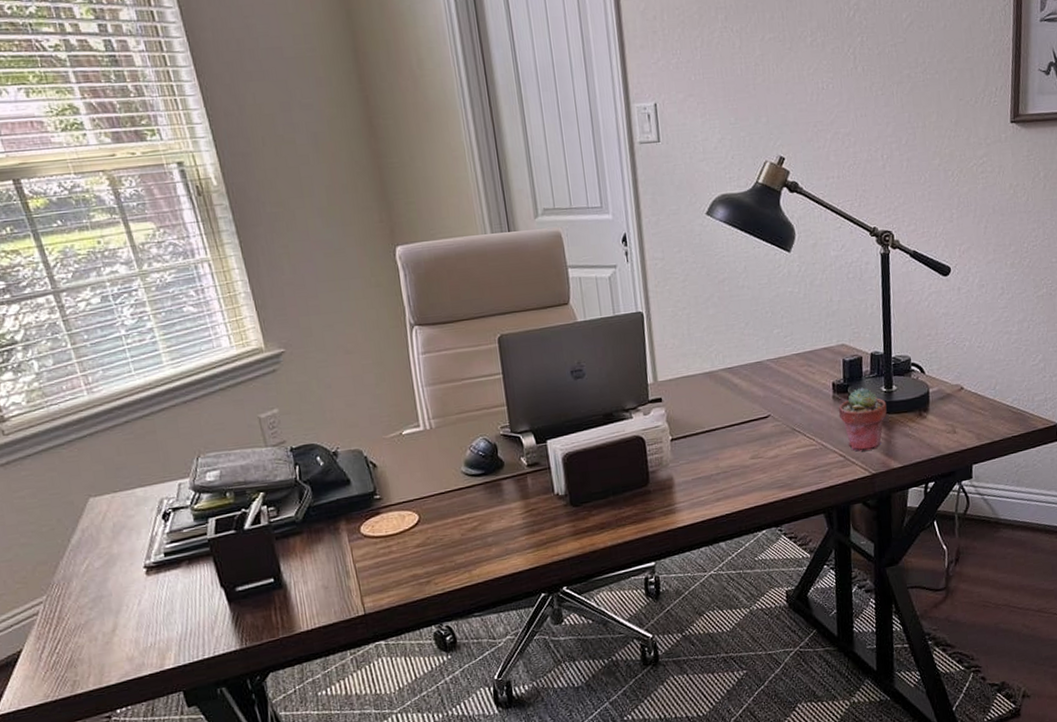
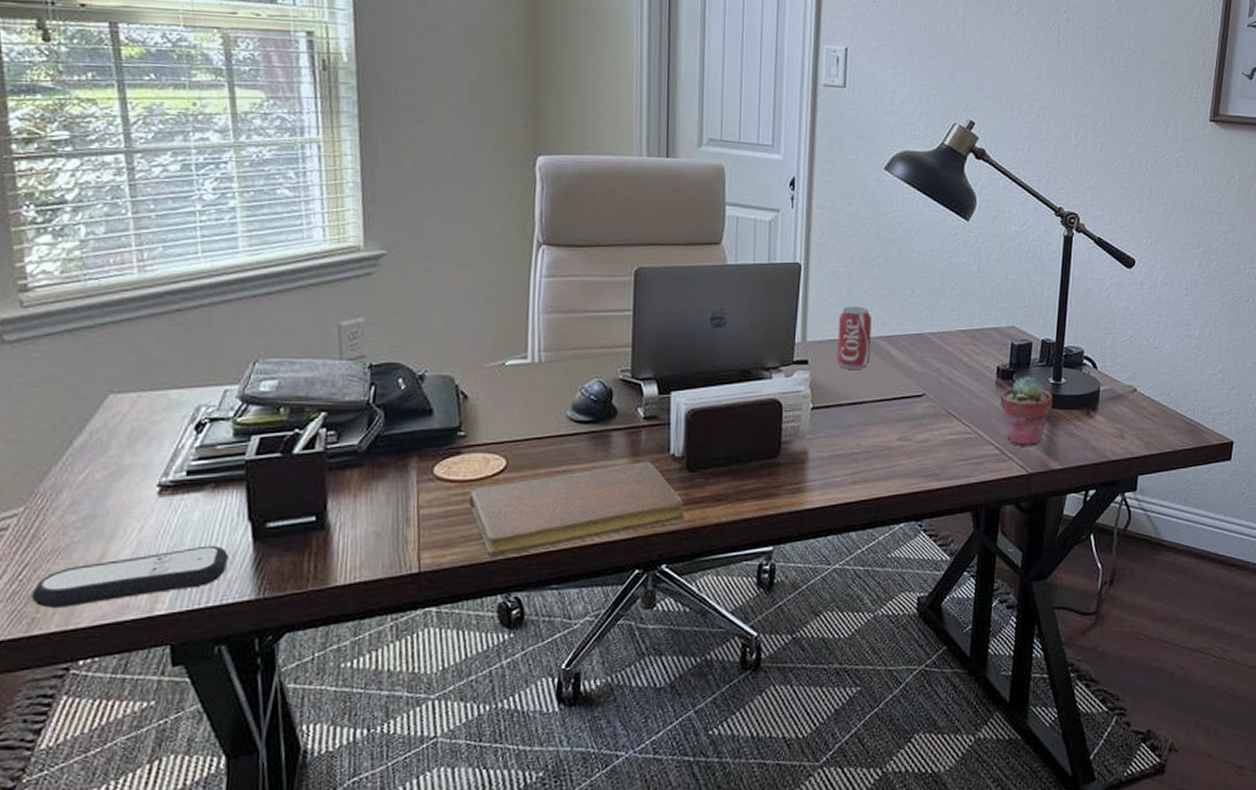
remote control: none [68,610,213,672] -> present [32,545,230,608]
notebook: none [392,502,575,596] -> present [468,461,685,558]
beverage can: none [683,344,717,402] -> present [837,306,873,369]

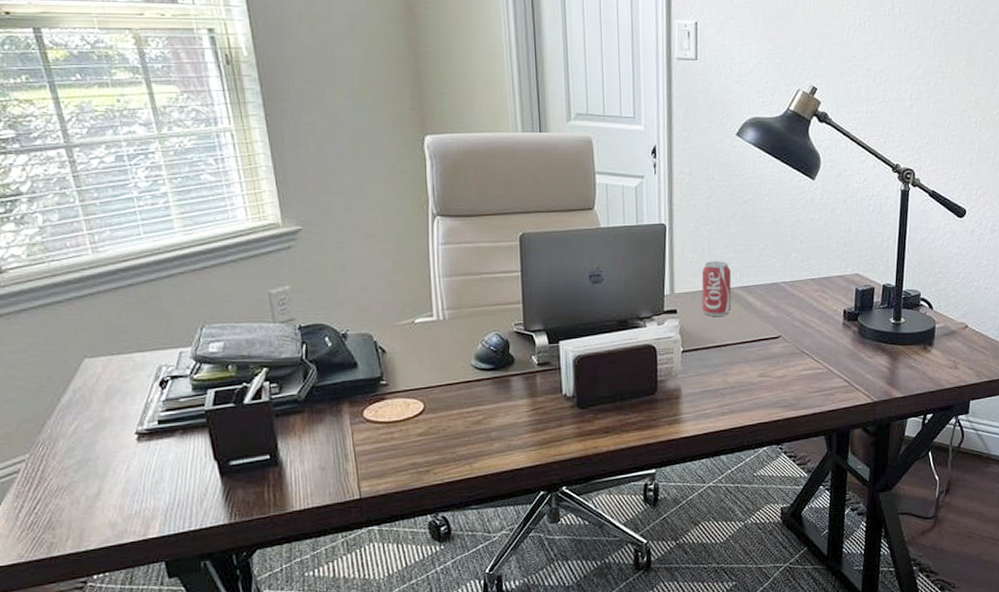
remote control: present [32,545,230,608] -> none [47,481,203,535]
notebook: present [468,461,685,558] -> none [395,401,578,485]
potted succulent: present [1000,376,1053,446] -> none [847,317,894,379]

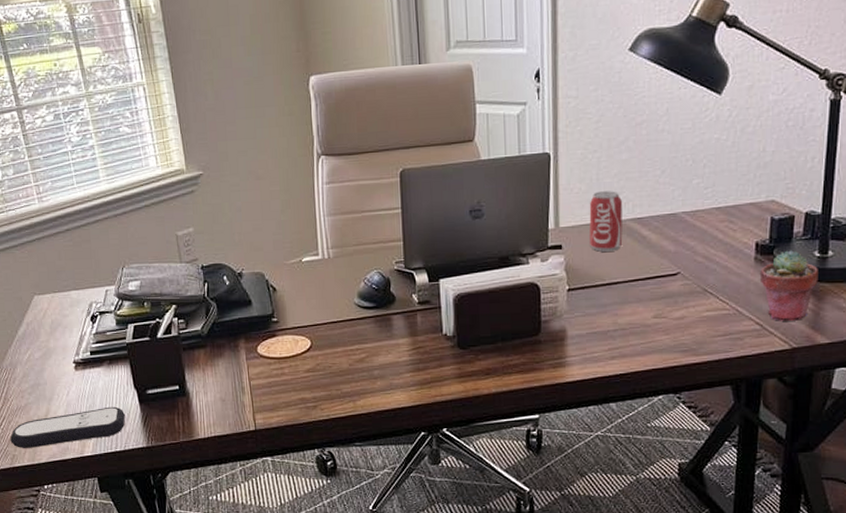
remote control: none [47,481,203,535] -> present [10,406,126,448]
potted succulent: none [847,317,894,379] -> present [759,250,818,321]

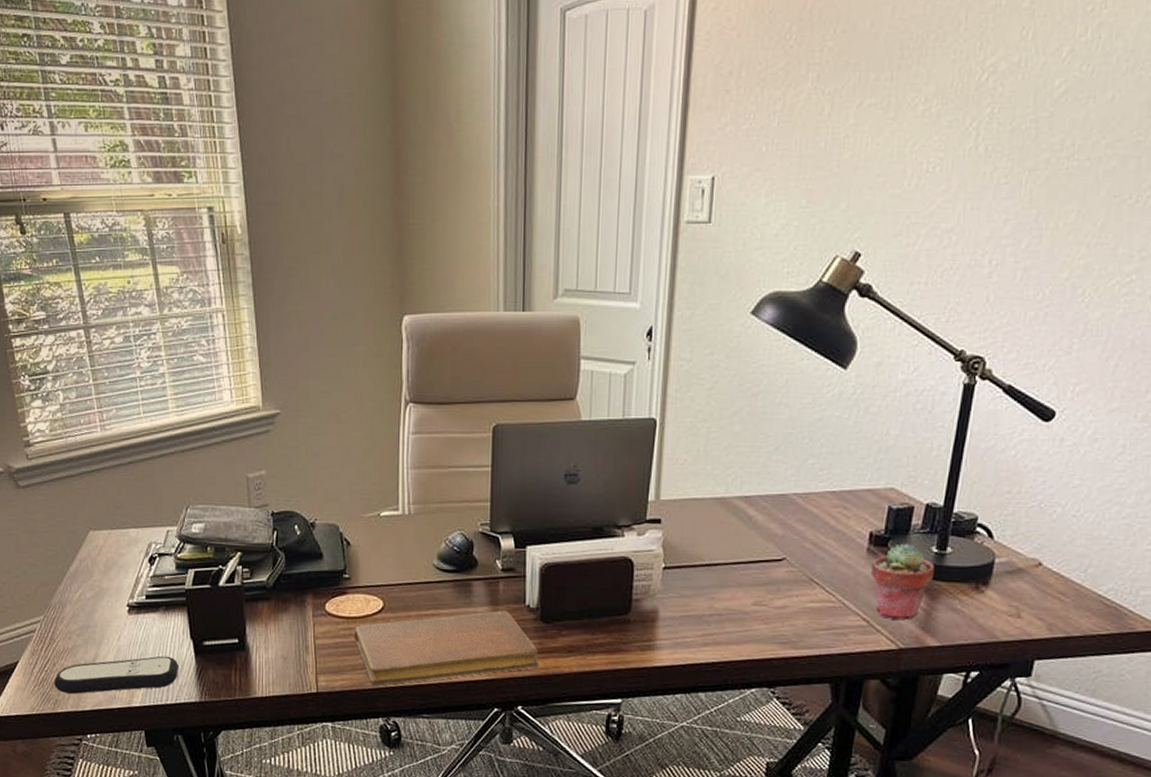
notebook: none [285,340,459,419] -> present [353,610,539,686]
beverage can: present [589,191,623,252] -> none [691,464,731,530]

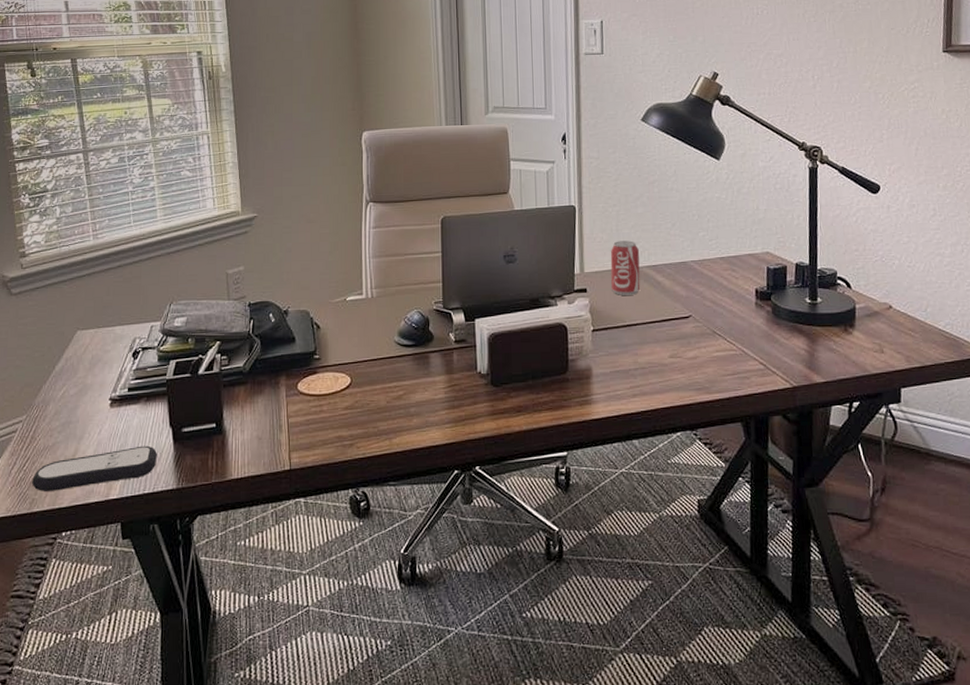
notebook: present [353,610,539,686] -> none [324,378,492,458]
beverage can: none [691,464,731,530] -> present [610,240,641,295]
potted succulent: present [871,543,935,620] -> none [760,297,811,361]

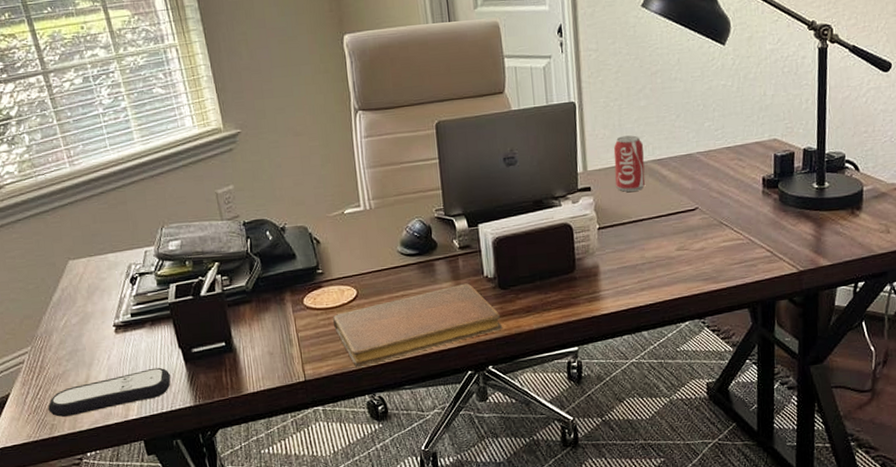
notebook: none [324,378,492,458] -> present [332,283,502,367]

